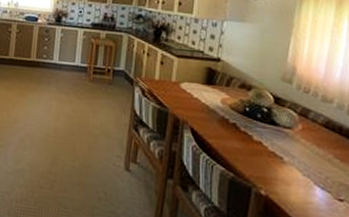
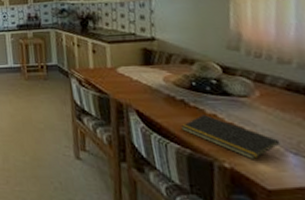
notepad: none [229,140,312,190] -> present [180,115,281,160]

